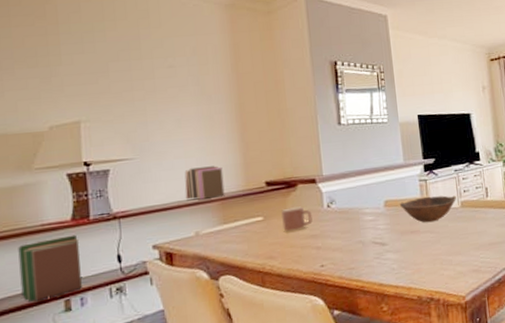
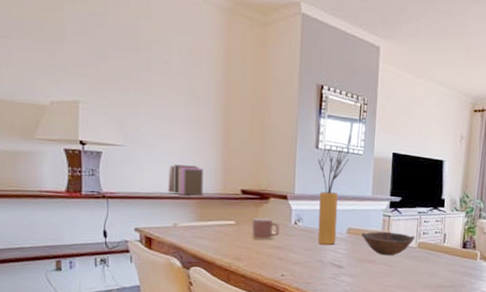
books: present [18,234,82,302] -> none [19,205,71,257]
vase: none [342,119,375,224] -> present [318,147,351,246]

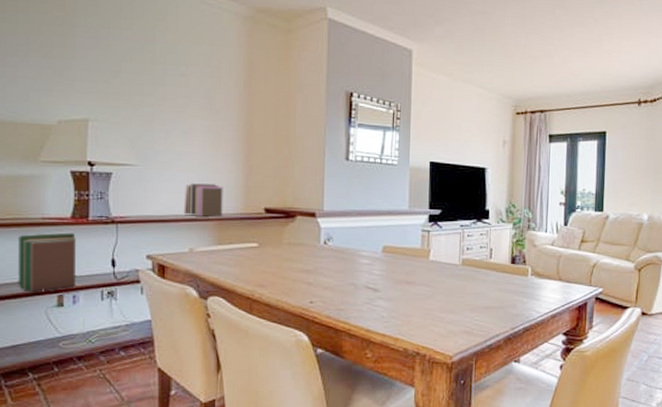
books: none [19,205,71,257] -> present [18,232,76,292]
mug: present [252,217,280,241] -> none [277,237,307,264]
vase: present [318,147,351,246] -> none [348,158,384,267]
bowl: present [361,231,415,256] -> none [398,248,458,276]

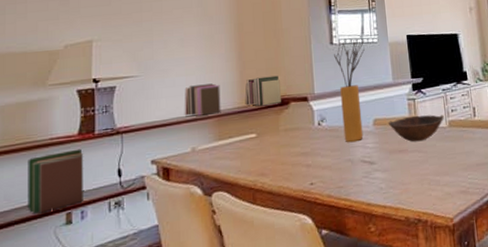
books: none [249,184,288,216] -> present [245,75,281,107]
vase: none [348,158,384,267] -> present [334,39,365,143]
bowl: none [398,248,458,276] -> present [388,114,444,142]

